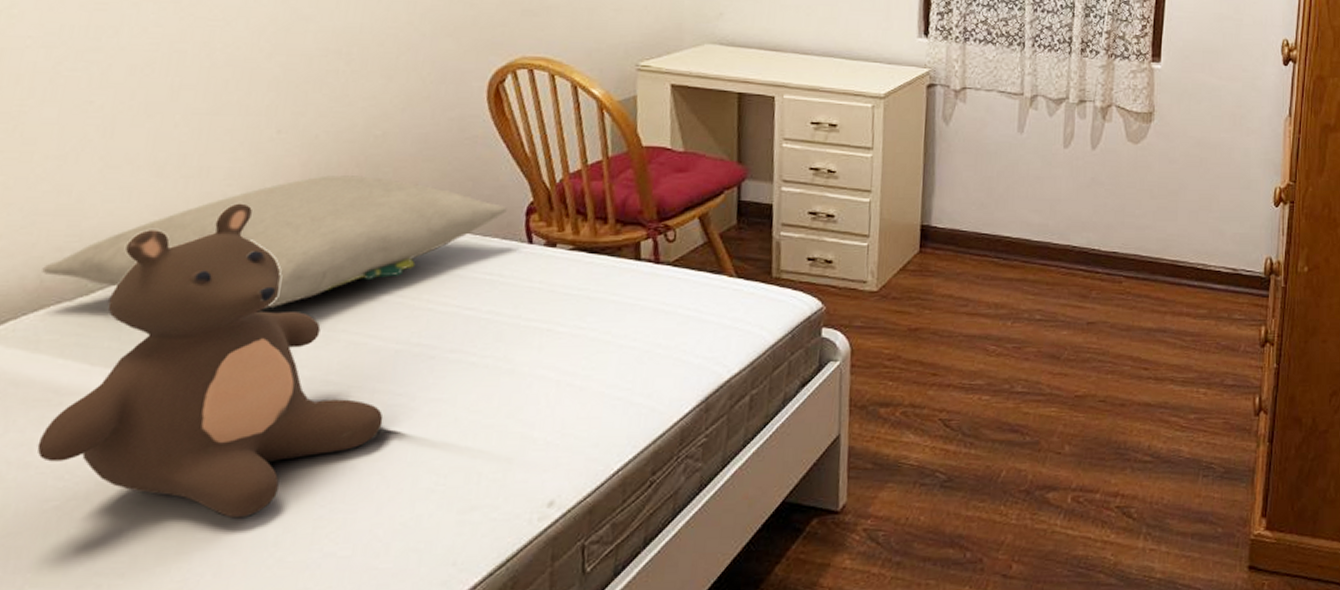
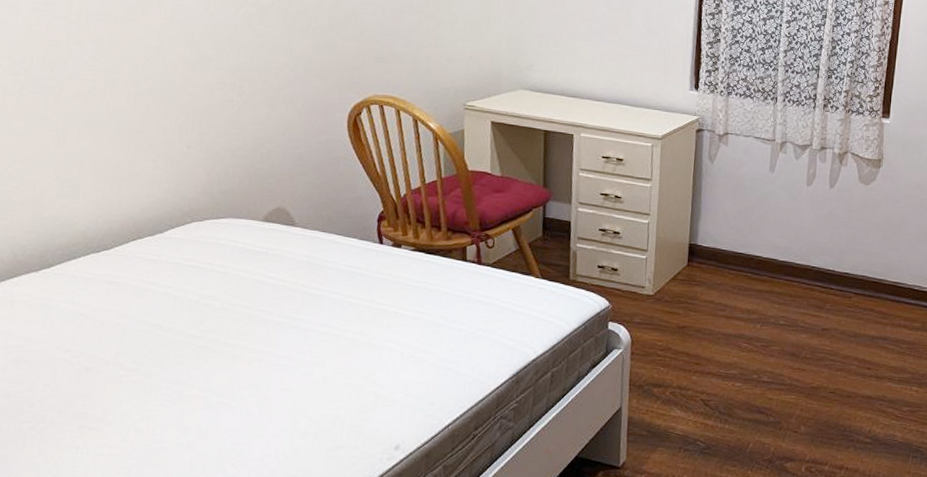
teddy bear: present [37,203,384,519] -> none [15,202,270,444]
pillow: present [42,175,507,309] -> none [15,183,363,285]

